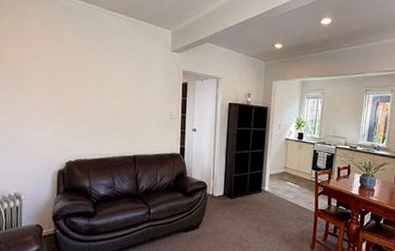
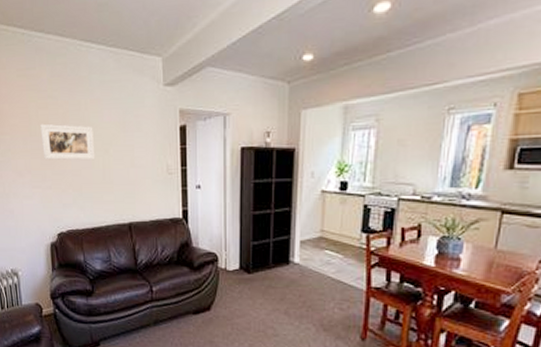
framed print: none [59,69,109,103] -> present [40,123,96,161]

